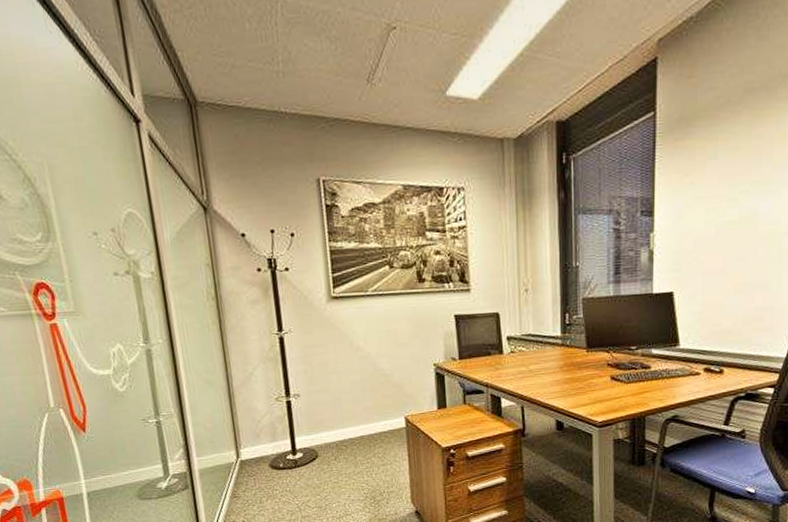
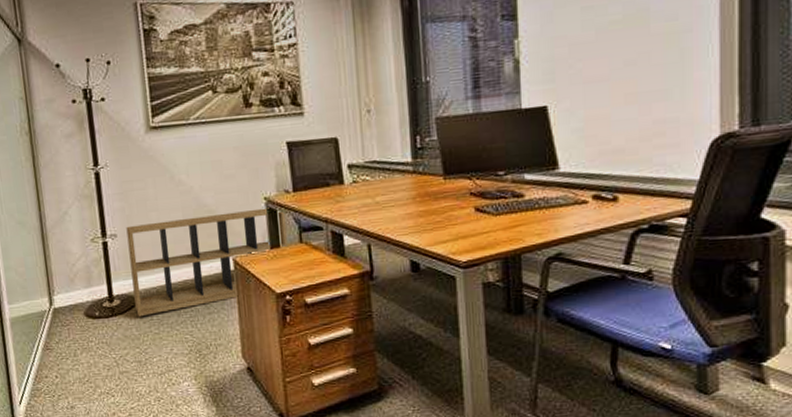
shelving unit: none [308,373,453,468] -> present [126,207,288,317]

